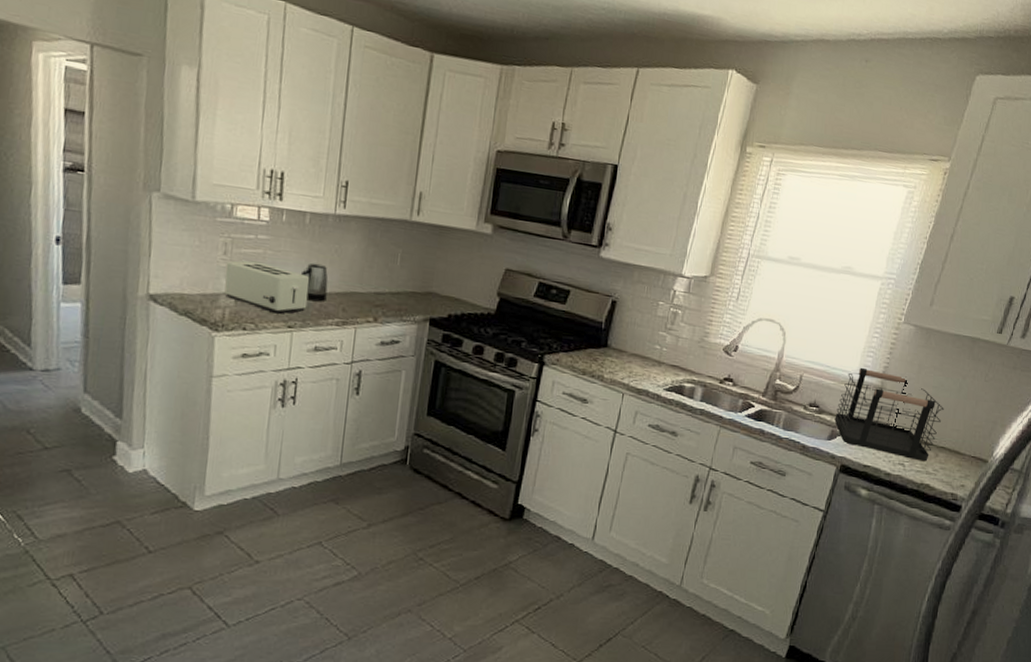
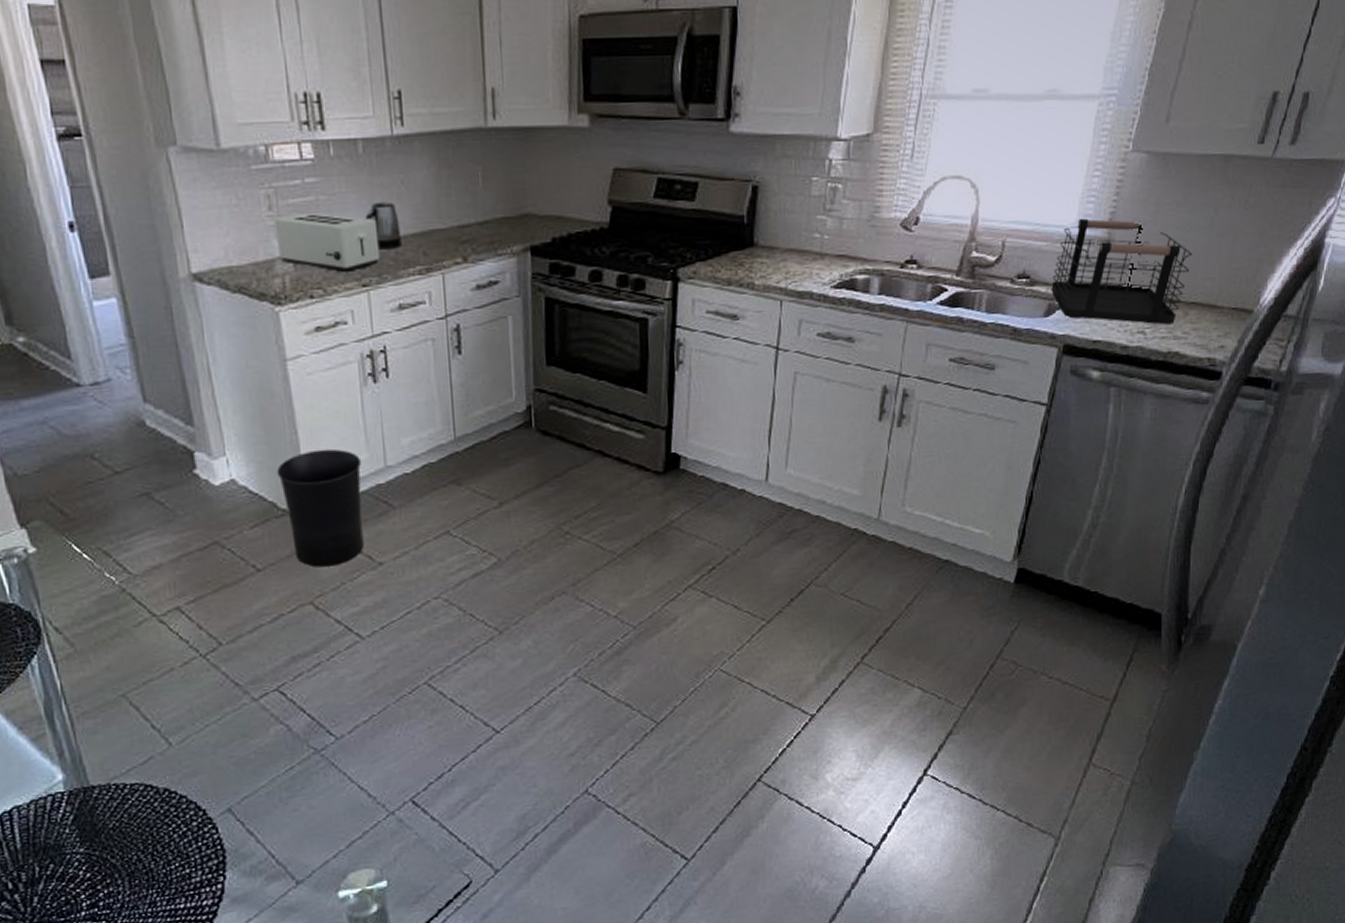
waste bin: none [184,455,259,558] -> present [276,448,364,567]

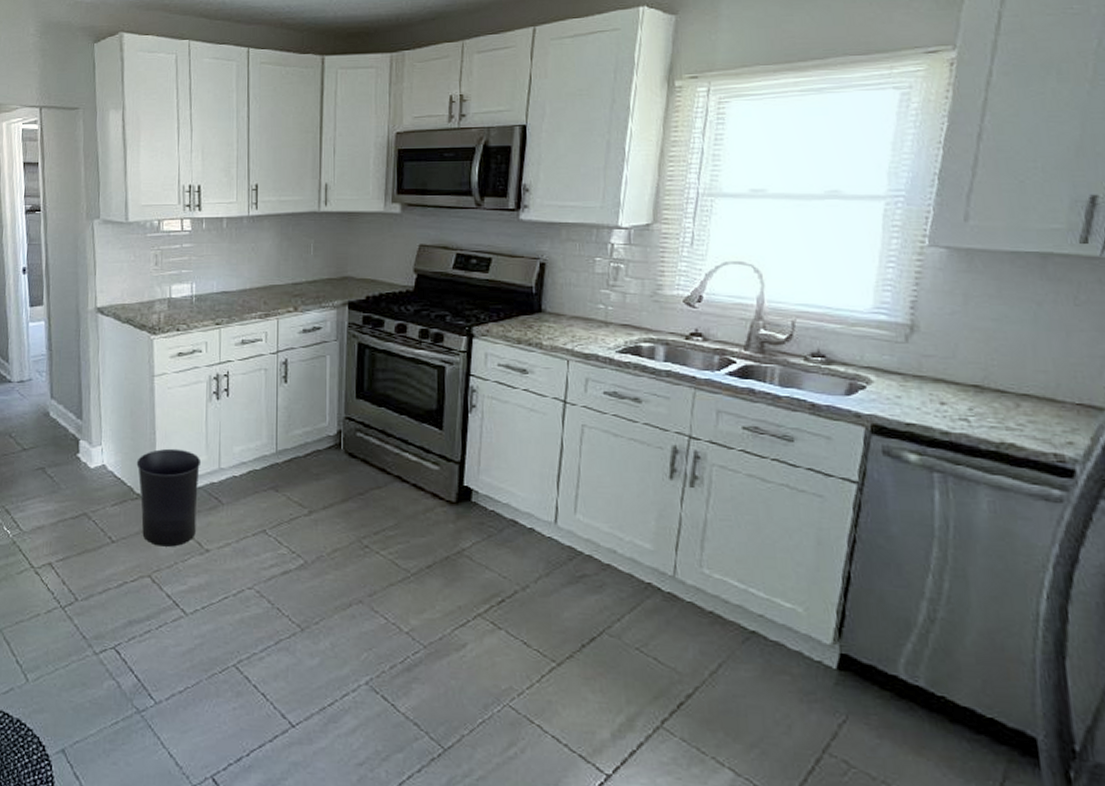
toaster: present [274,211,381,272] -> none [157,268,232,313]
kettle: present [364,201,402,250] -> none [222,263,248,298]
dish rack: present [1051,218,1192,325] -> none [850,304,1016,415]

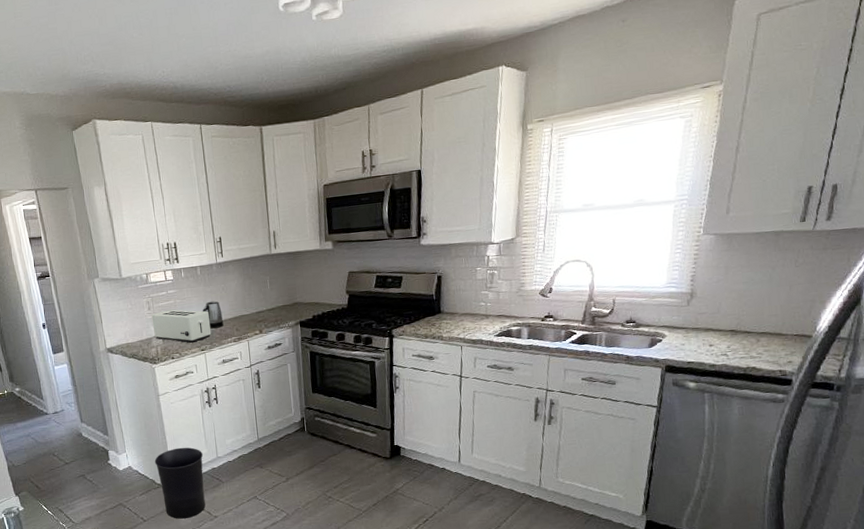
toaster: none [157,268,232,313] -> present [151,309,212,343]
kettle: none [222,263,248,298] -> present [202,300,224,329]

